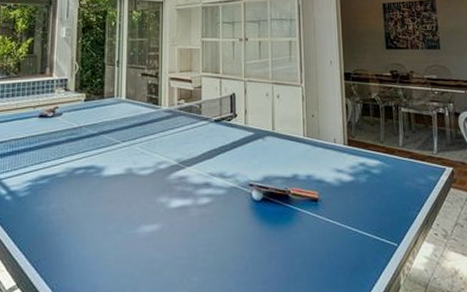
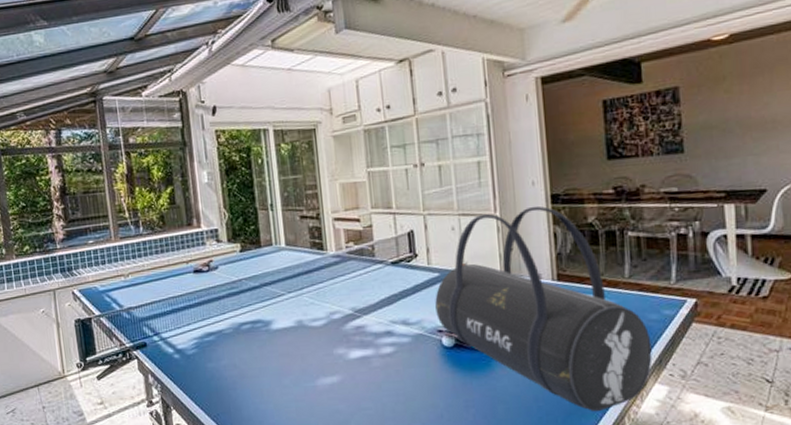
duffel bag: none [249,81,421,267] -> present [435,205,652,412]

